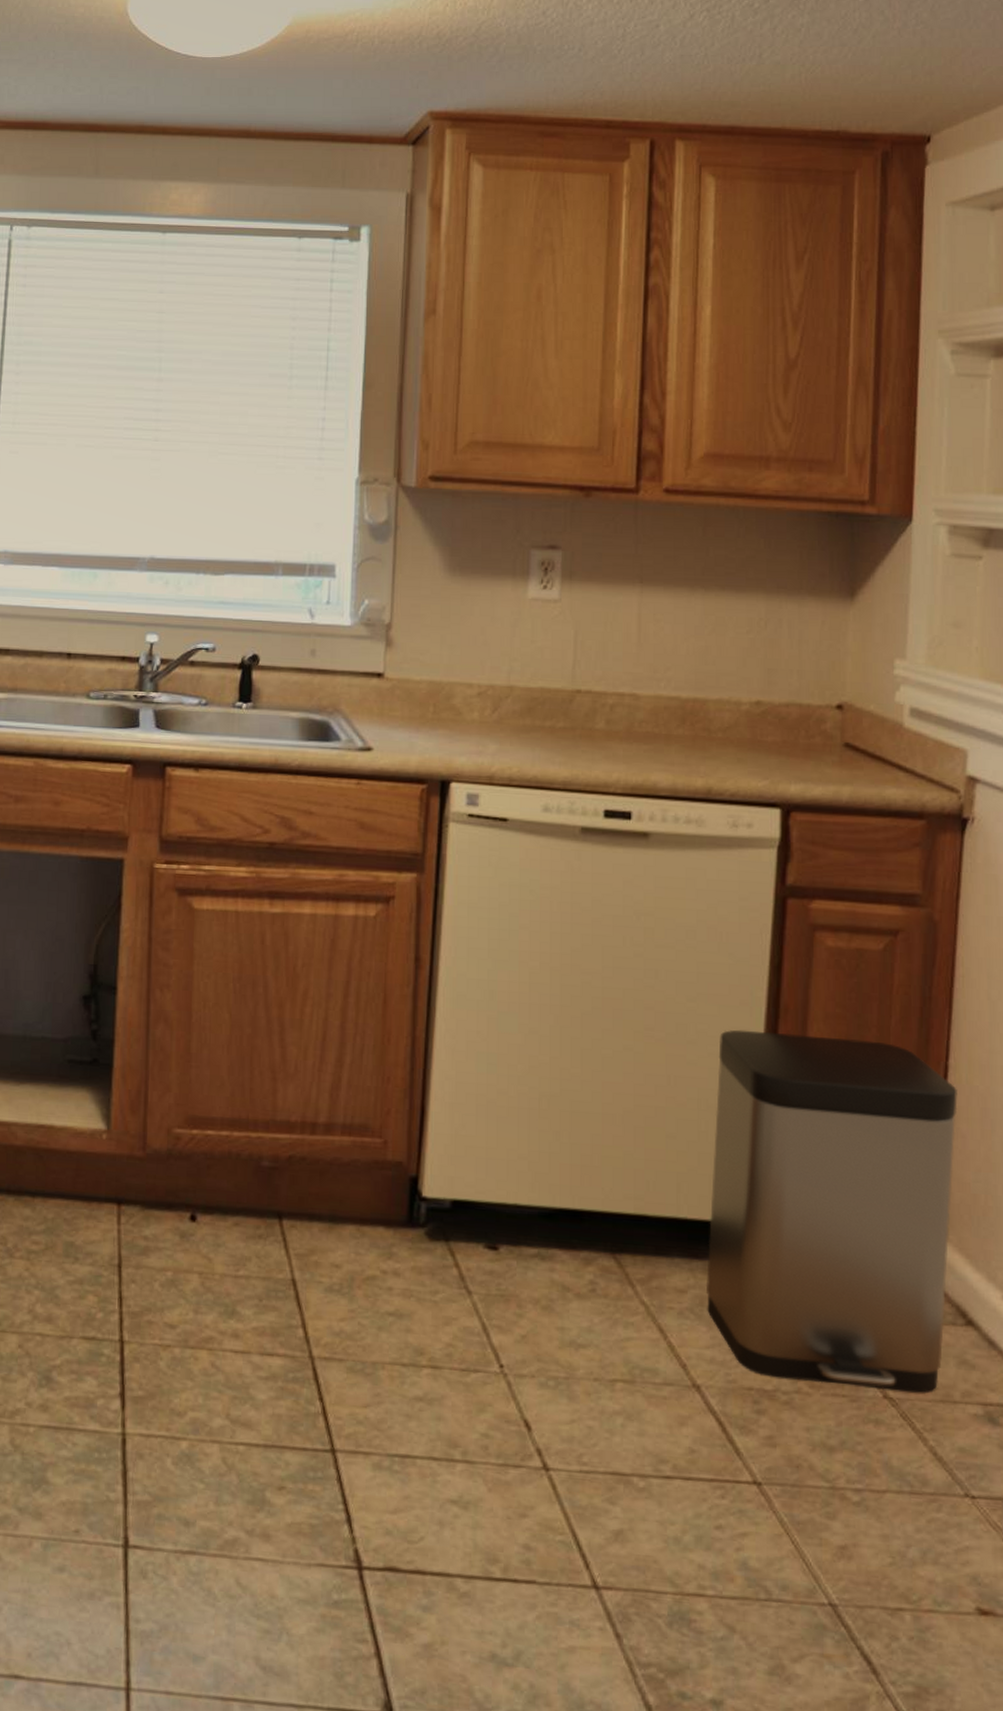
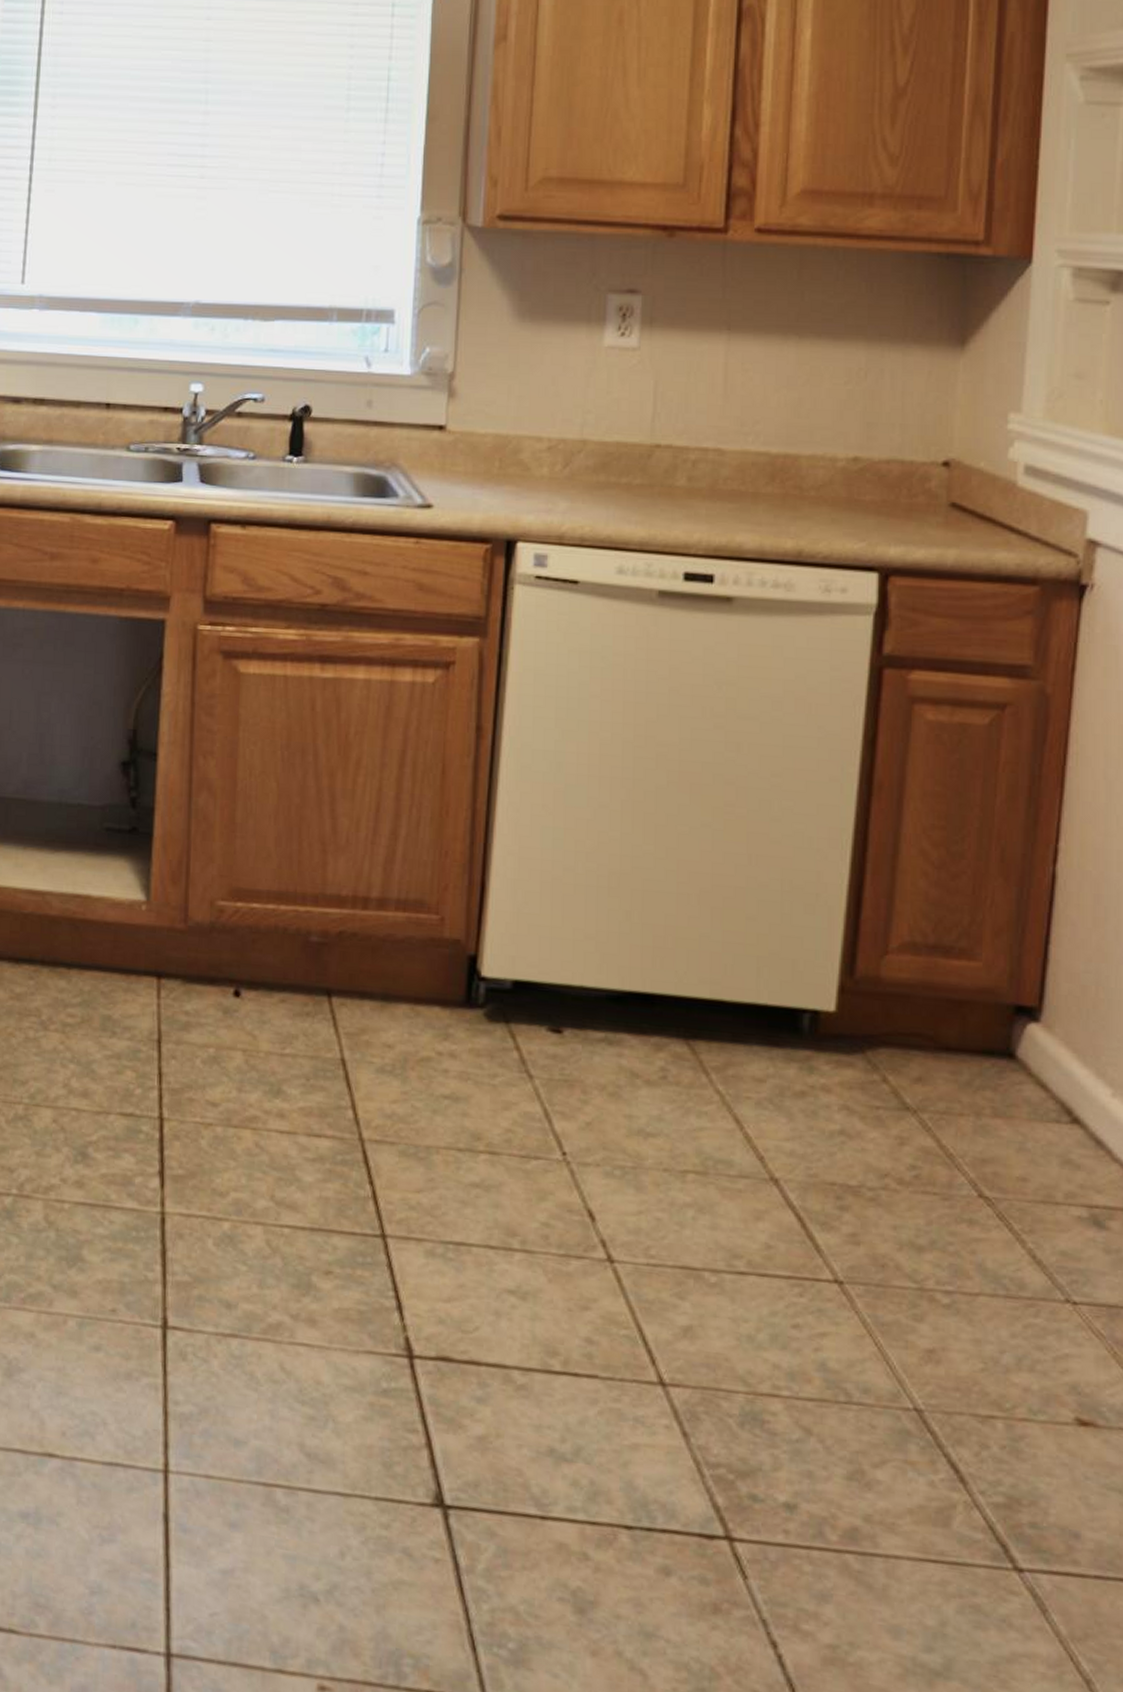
pedal bin: present [705,1029,958,1392] -> none [786,807,1068,1192]

